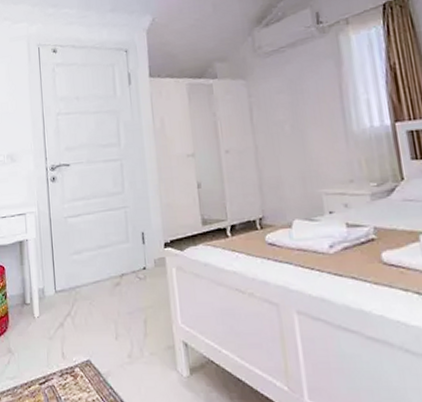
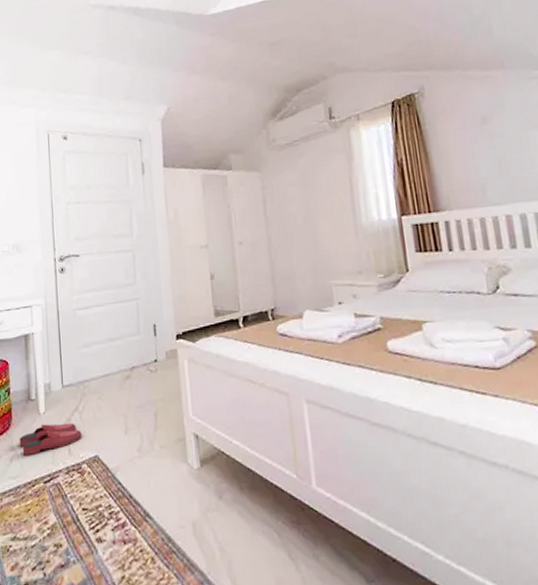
slippers: none [16,327,75,357] -> present [19,422,82,455]

